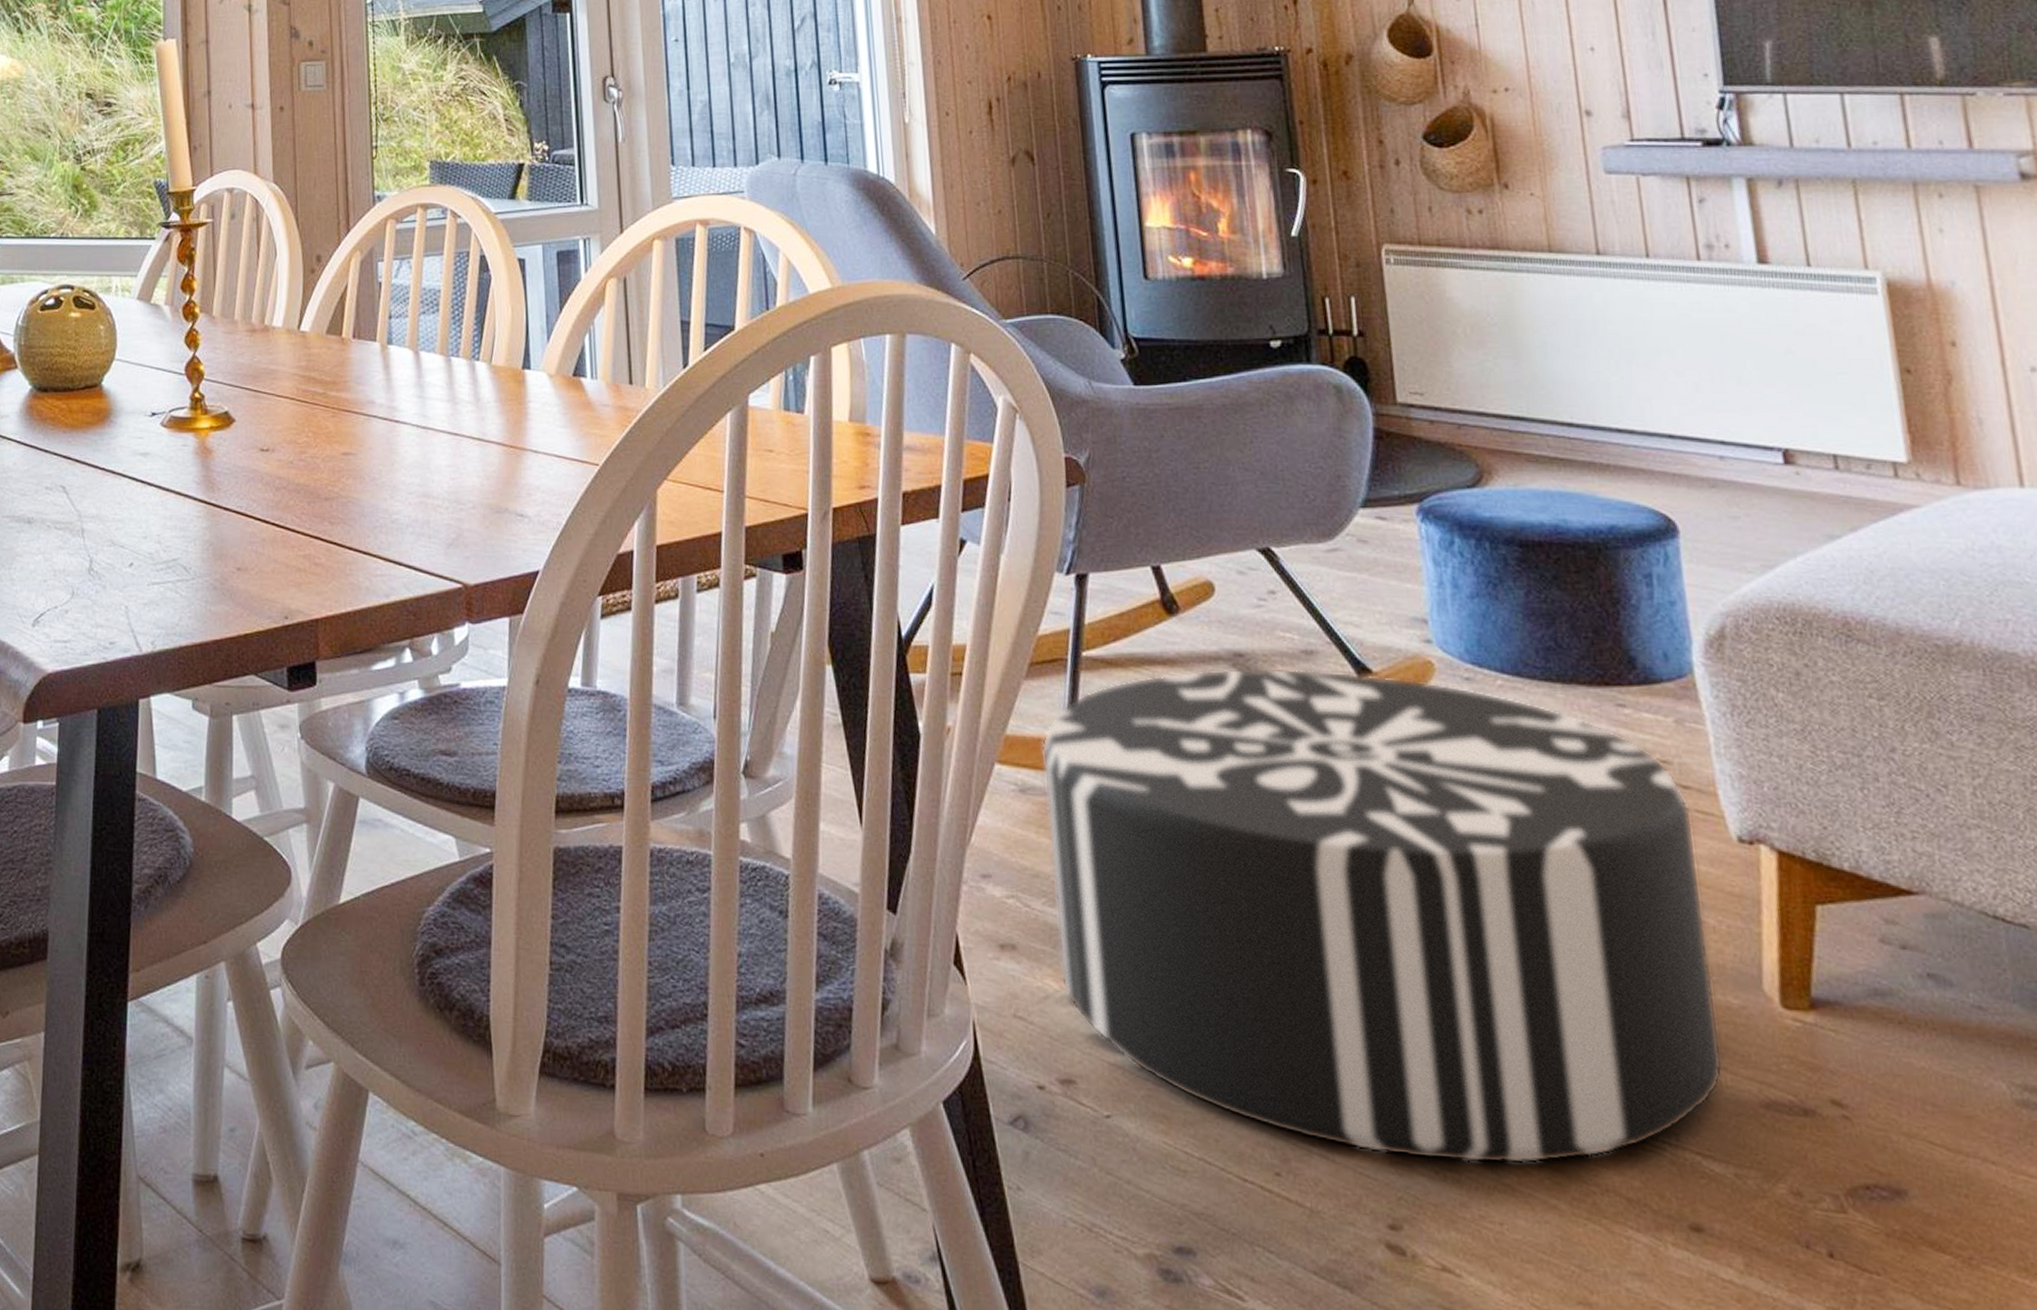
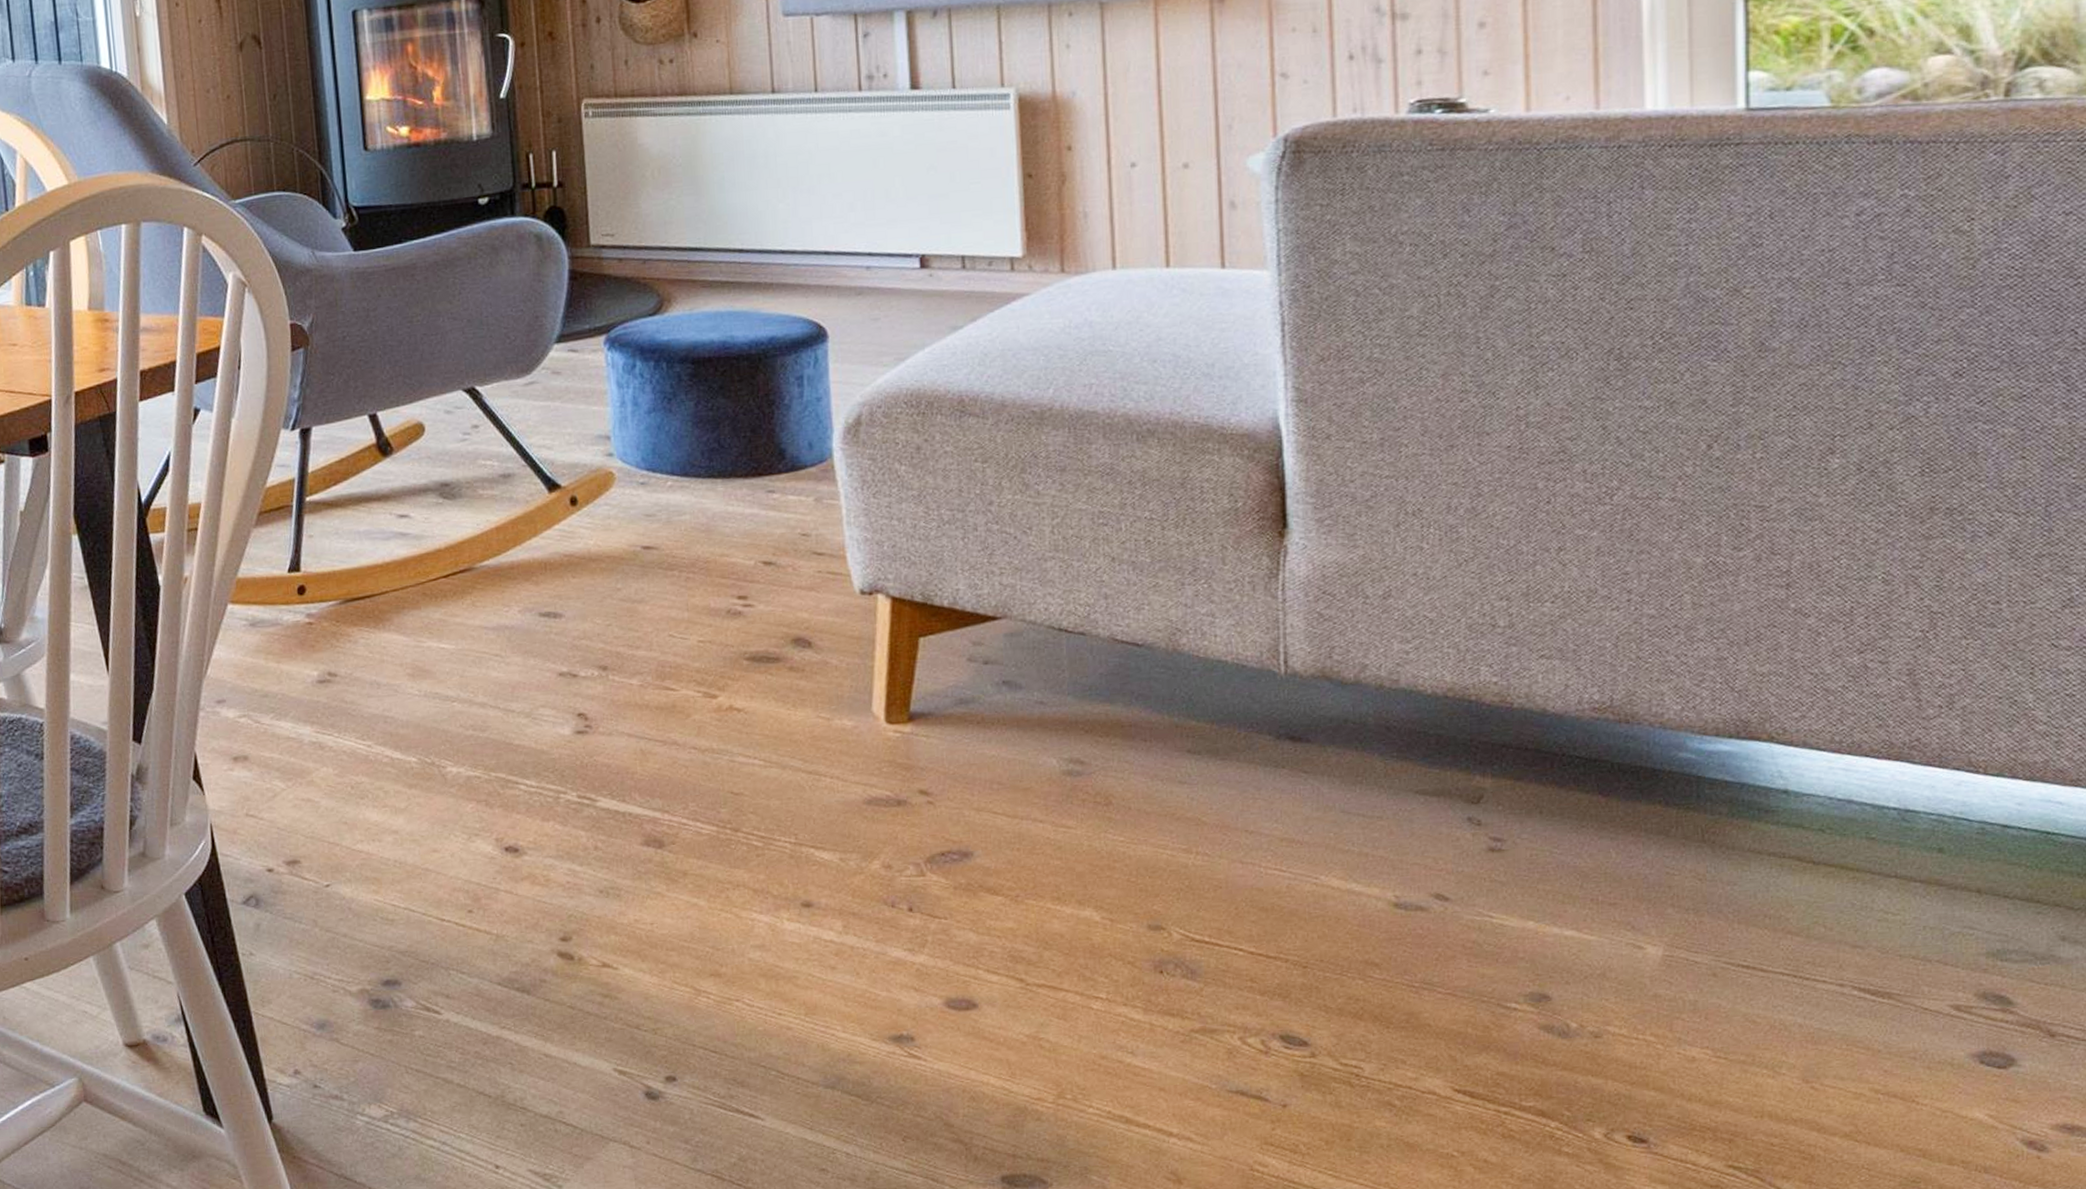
pouf: present [1041,668,1724,1165] -> none [269,488,837,884]

